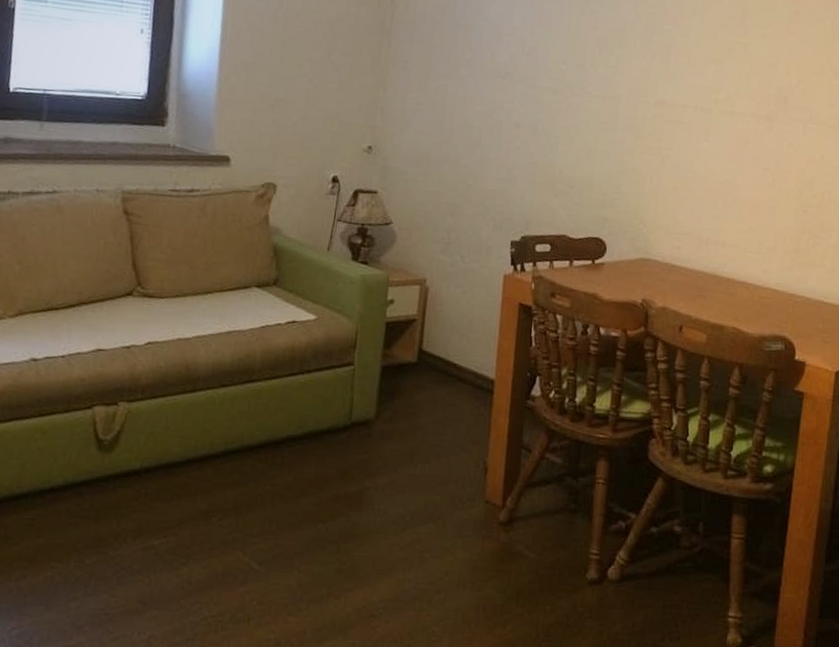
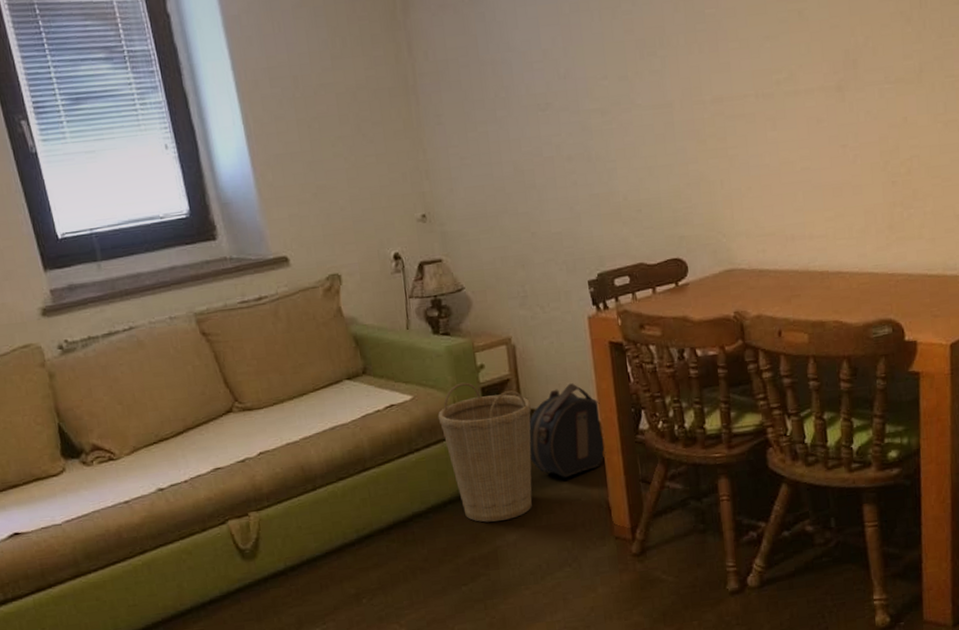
basket: none [336,313,431,462] -> present [438,382,532,523]
hat box: none [418,336,498,430] -> present [529,383,606,478]

